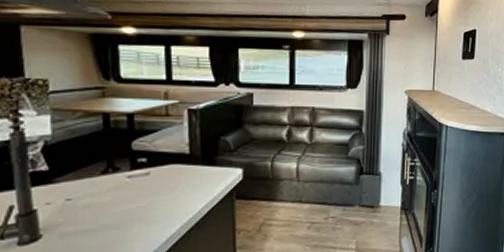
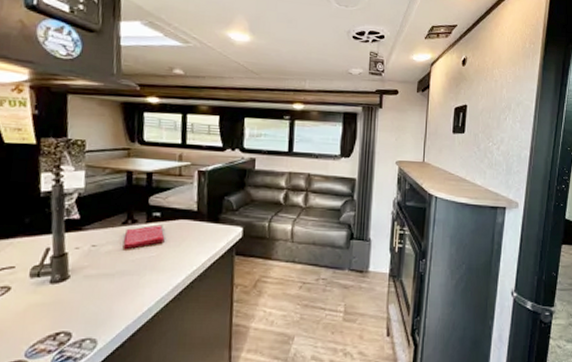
dish towel: none [104,171,154,202] -> present [122,224,165,250]

